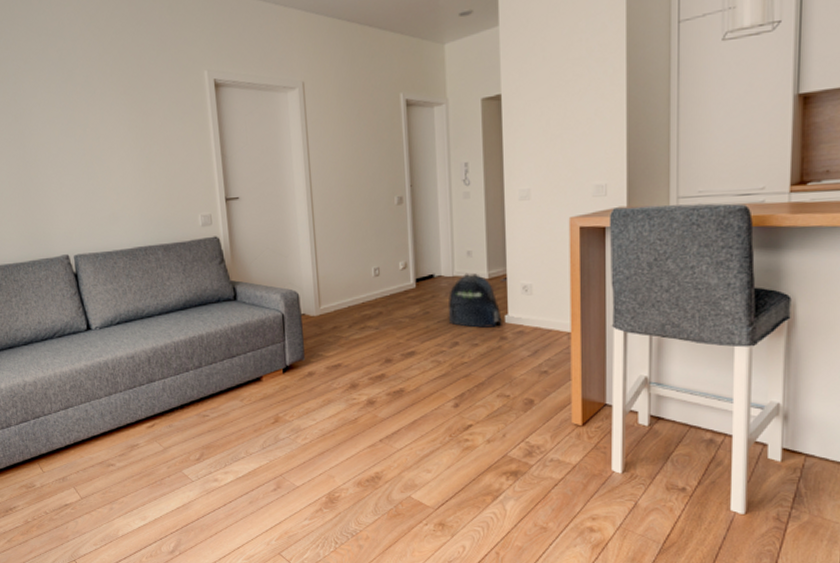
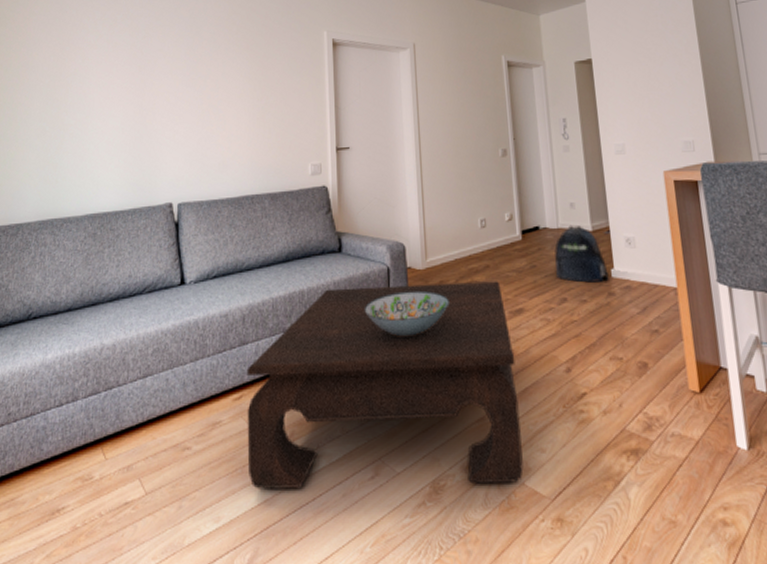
coffee table: none [156,326,410,497] -> present [246,281,523,489]
decorative bowl: none [262,335,343,376] -> present [365,290,449,337]

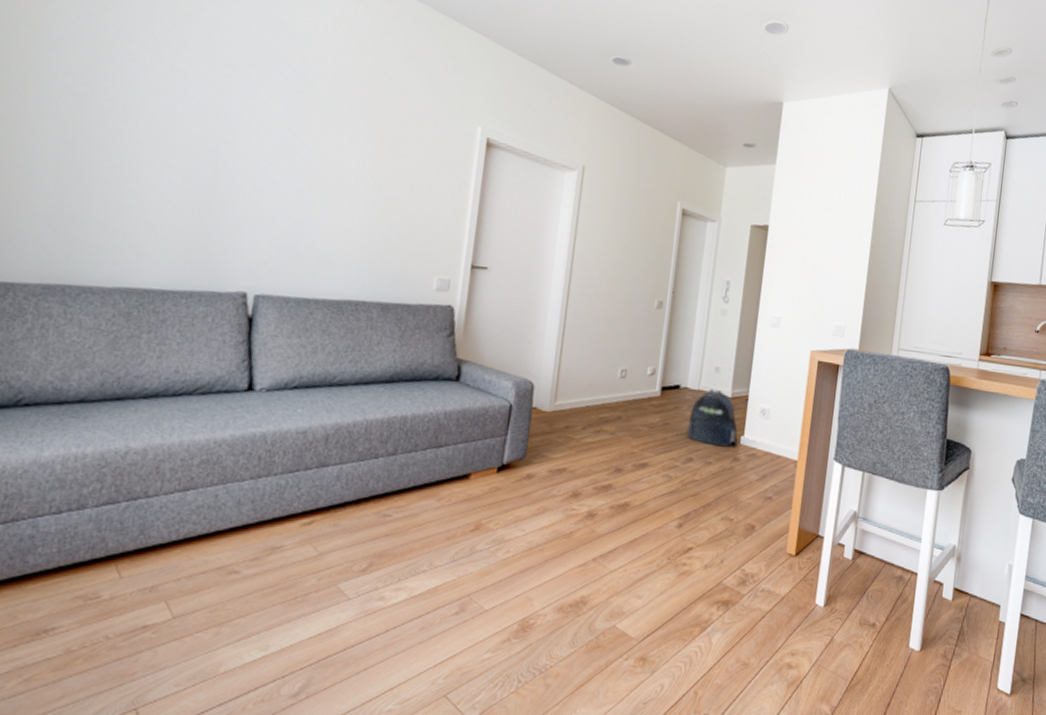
coffee table: present [246,281,523,489] -> none [310,418,630,625]
decorative bowl: present [365,290,449,337] -> none [476,431,573,478]

